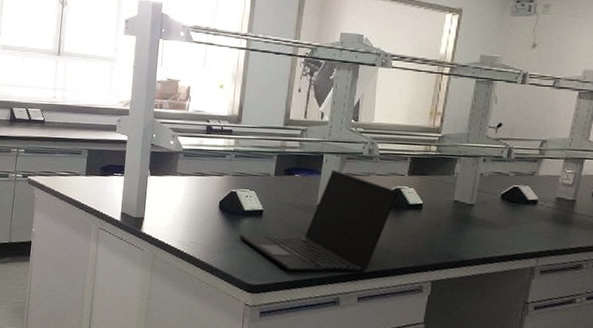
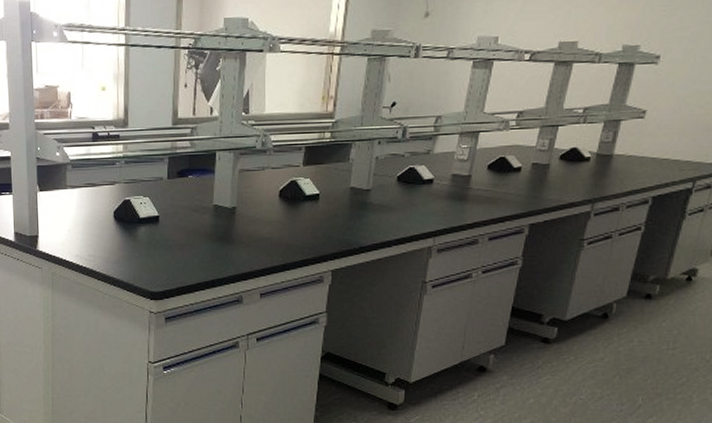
laptop: present [238,169,399,274] -> none [136,167,295,276]

